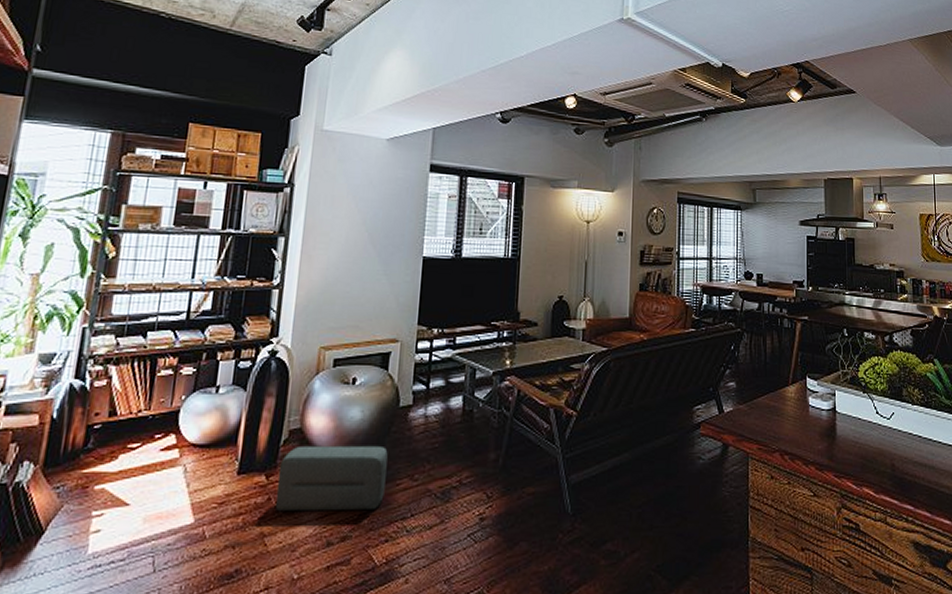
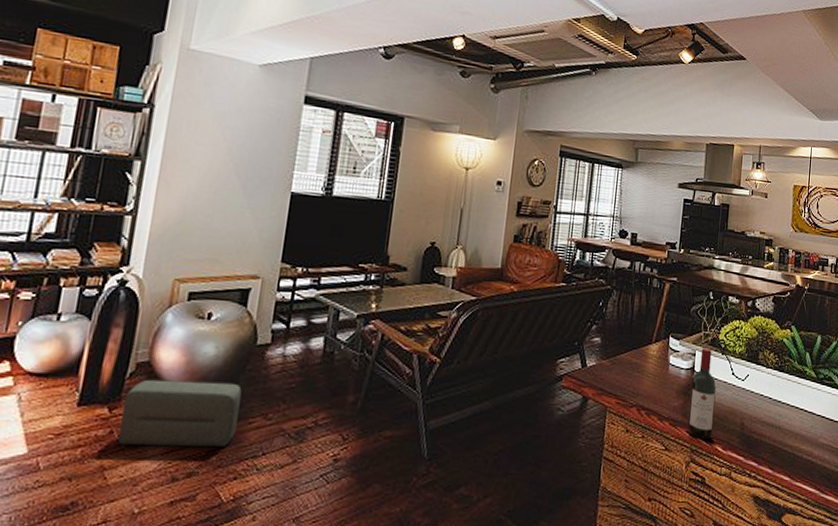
wine bottle: none [833,386,862,484] -> present [687,347,717,440]

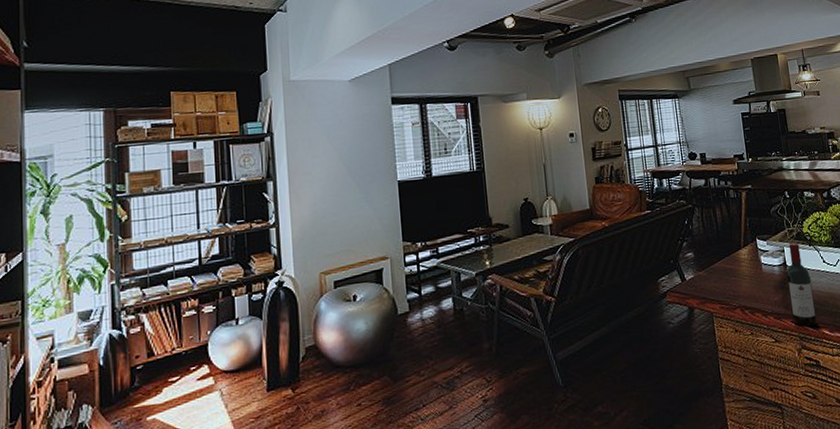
pouf: present [117,379,242,446] -> none [301,350,397,417]

